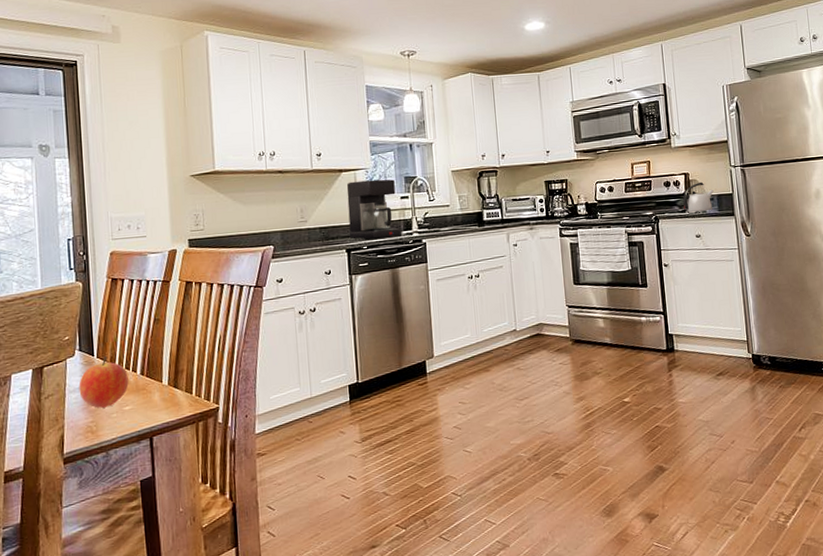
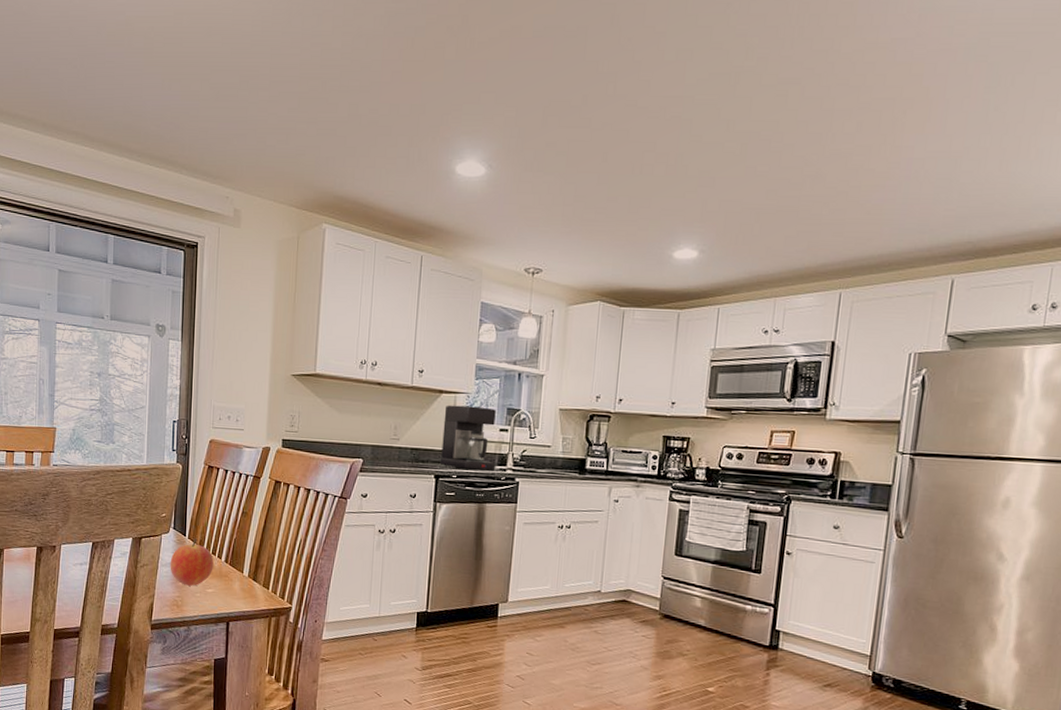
kettle: present [682,182,714,214] -> none [824,465,868,501]

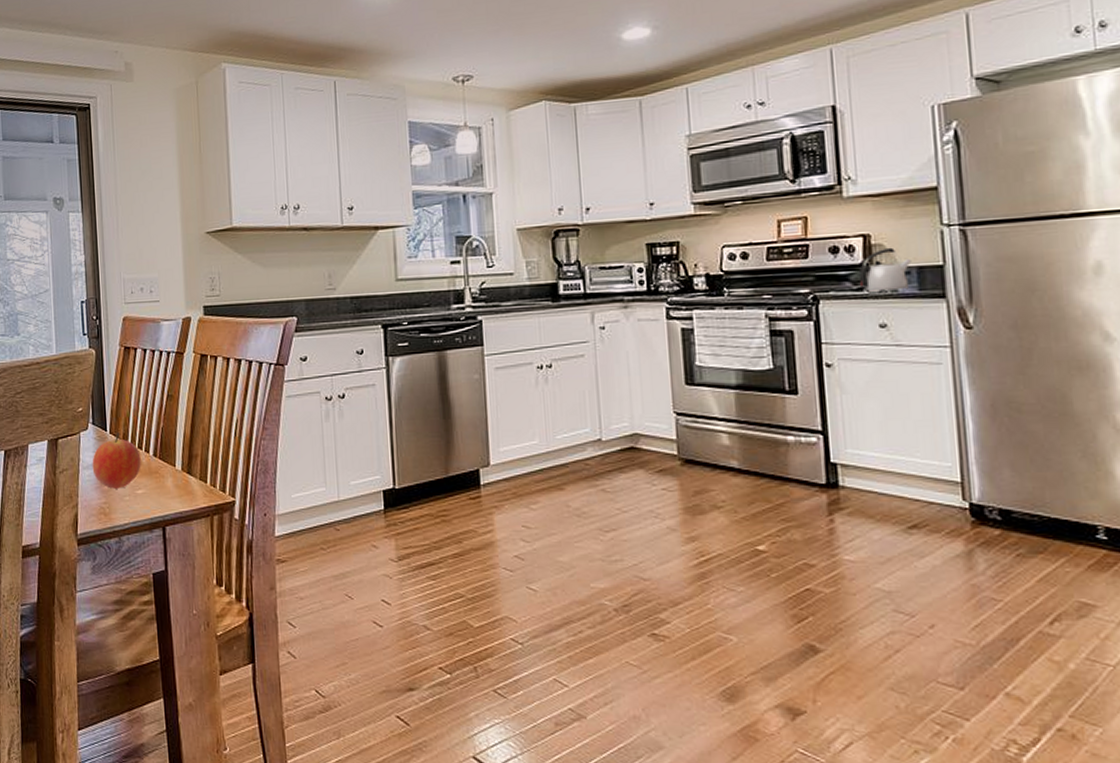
coffee maker: present [439,405,496,471] -> none [383,239,451,314]
kettle: none [824,465,868,501] -> present [858,247,911,293]

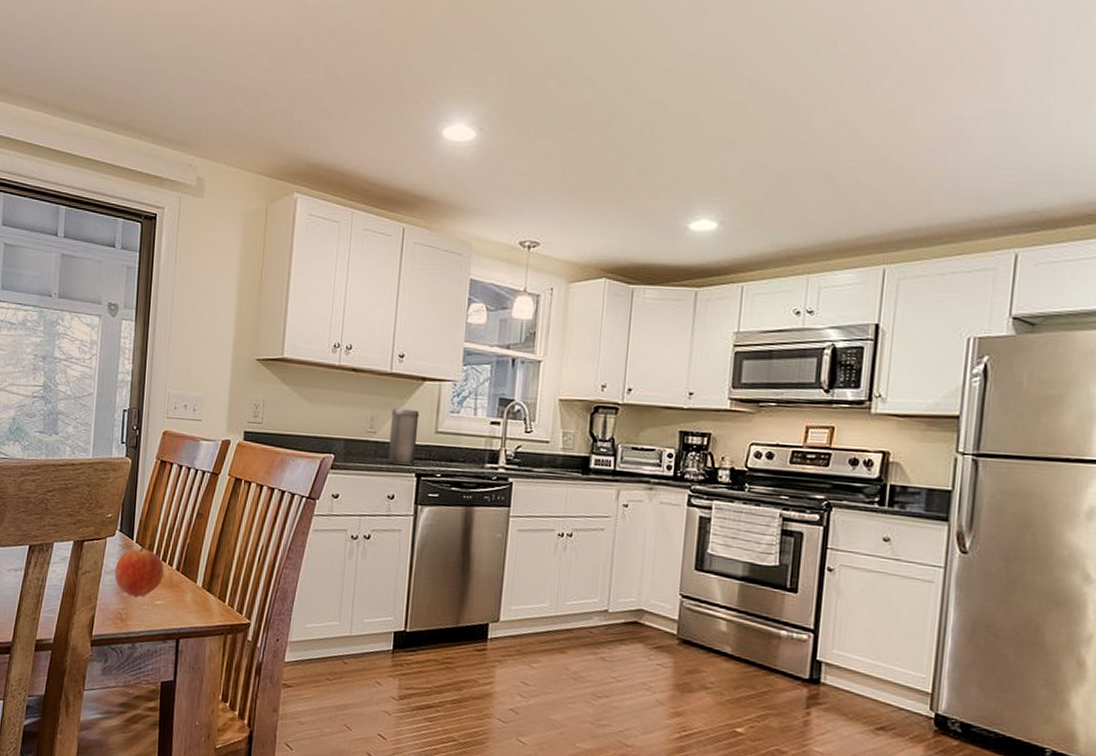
canister: none [349,260,380,318] -> present [387,408,419,465]
kettle: present [858,247,911,293] -> none [871,466,923,509]

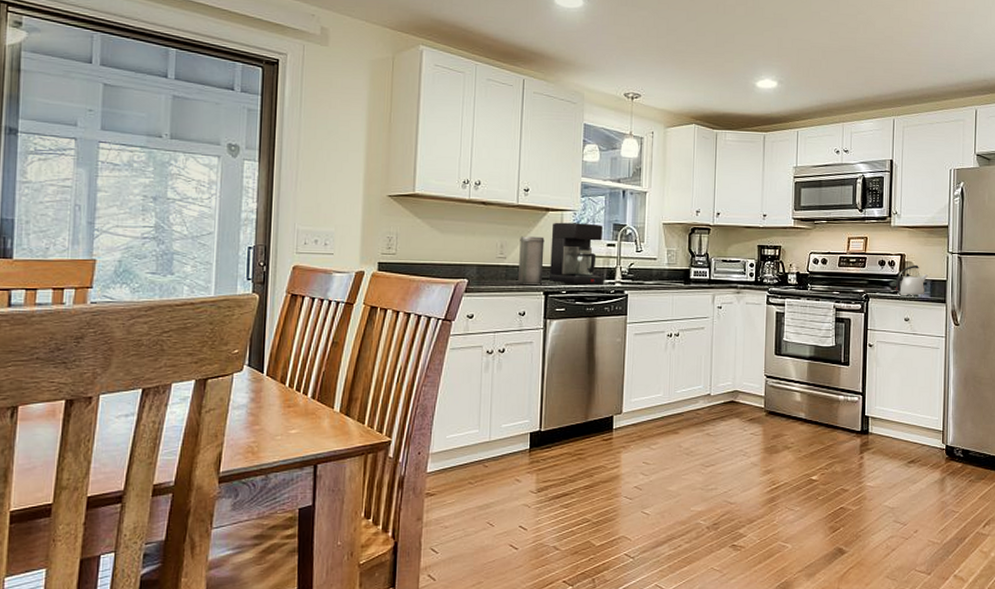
fruit: present [114,543,164,597] -> none [243,375,298,428]
coffee maker: none [421,394,487,470] -> present [548,222,603,285]
kettle: none [871,466,923,509] -> present [895,264,928,296]

